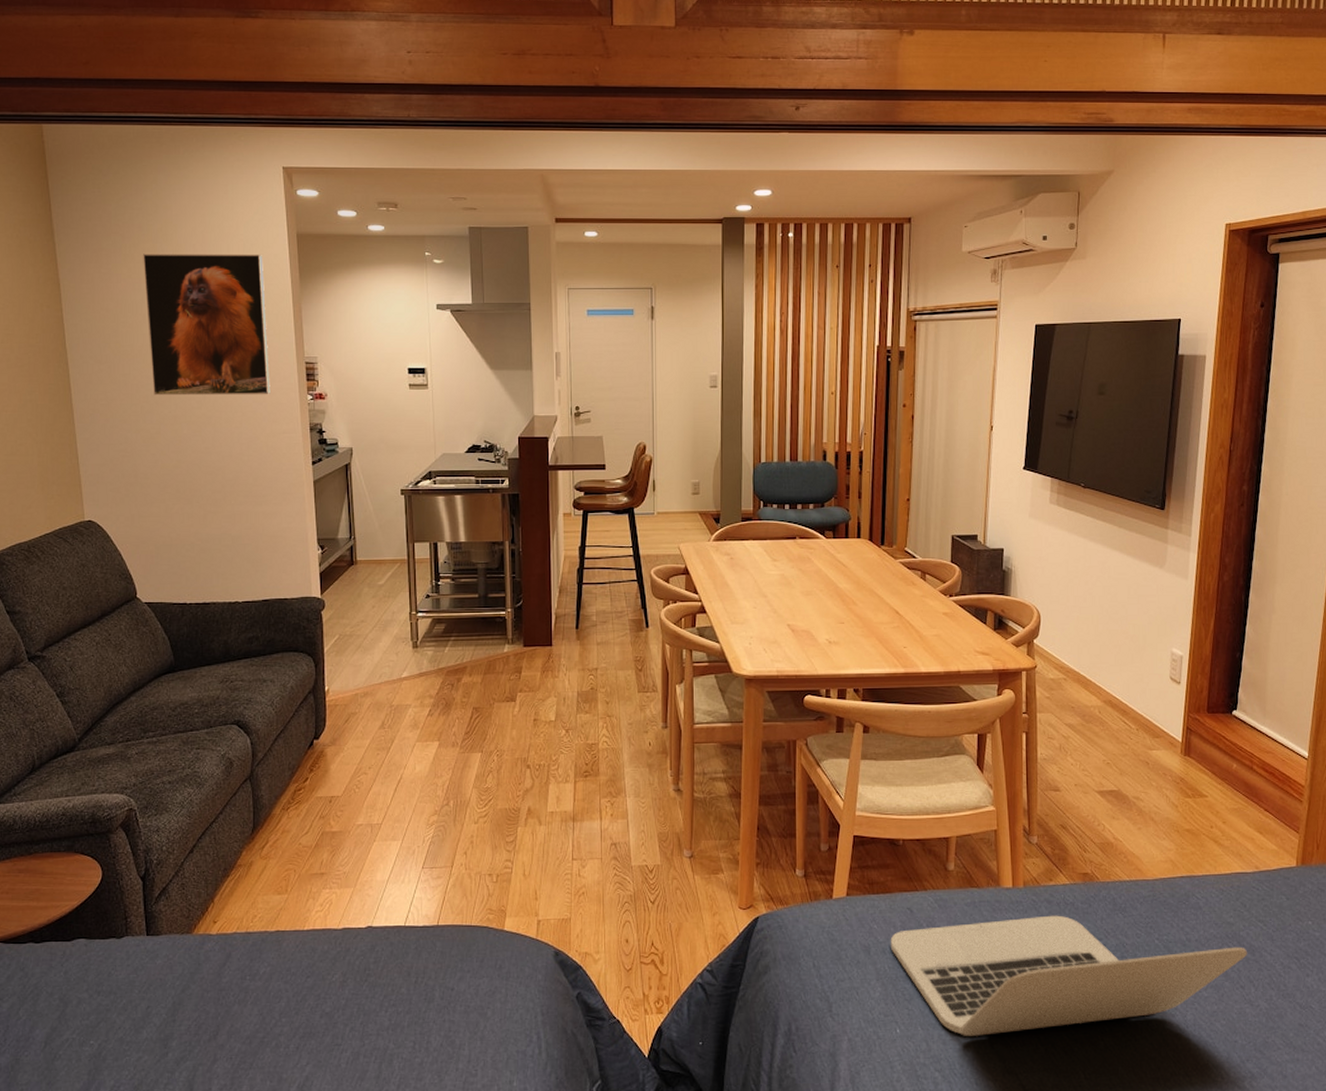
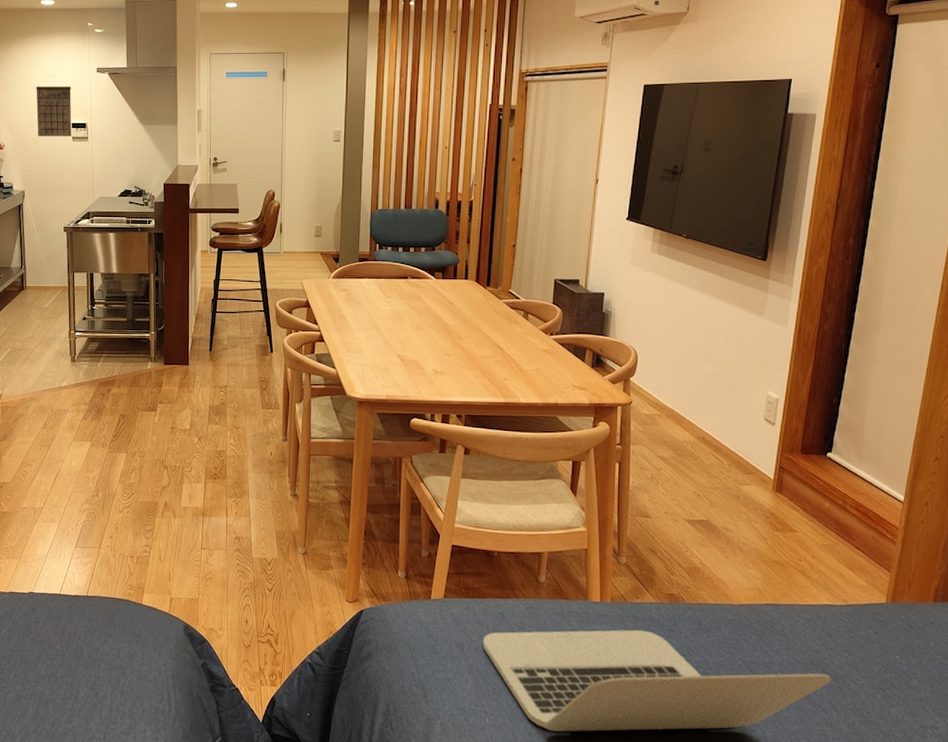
calendar: none [364,312,408,384] -> present [36,75,72,136]

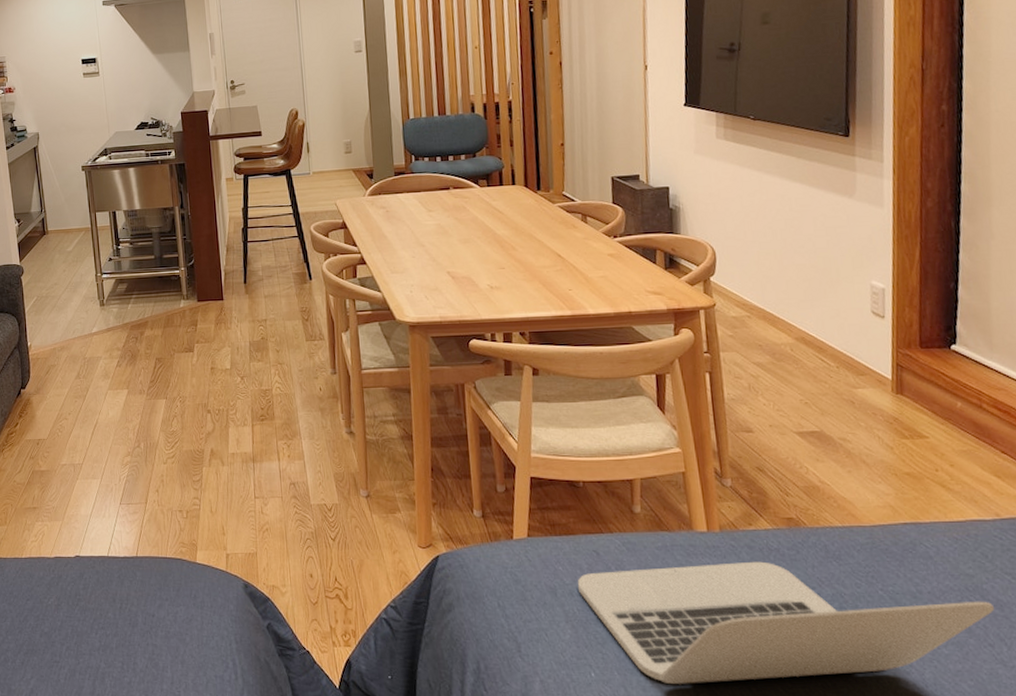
calendar: present [36,75,72,136] -> none [42,12,82,76]

